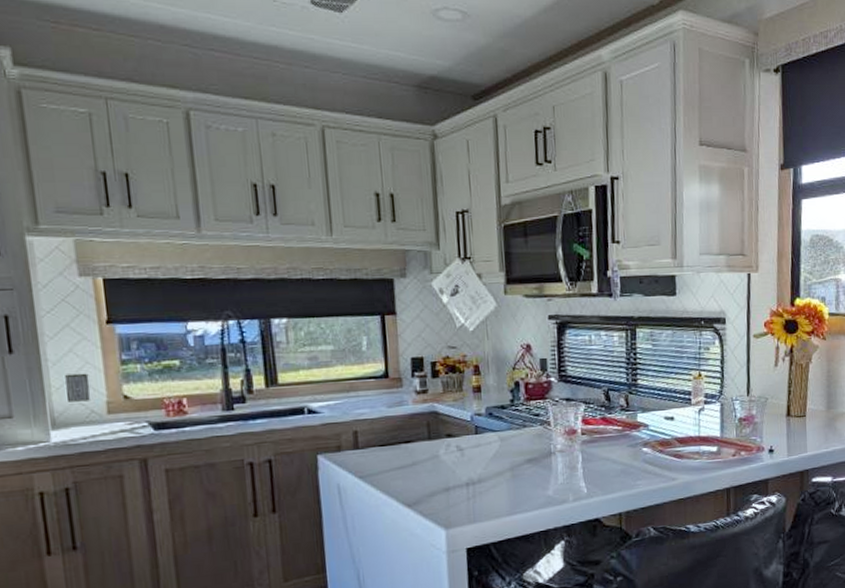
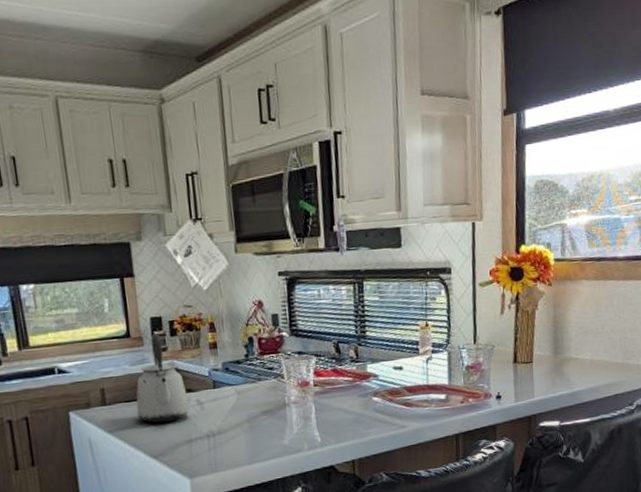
kettle: none [391,375,449,469] -> present [136,334,190,423]

